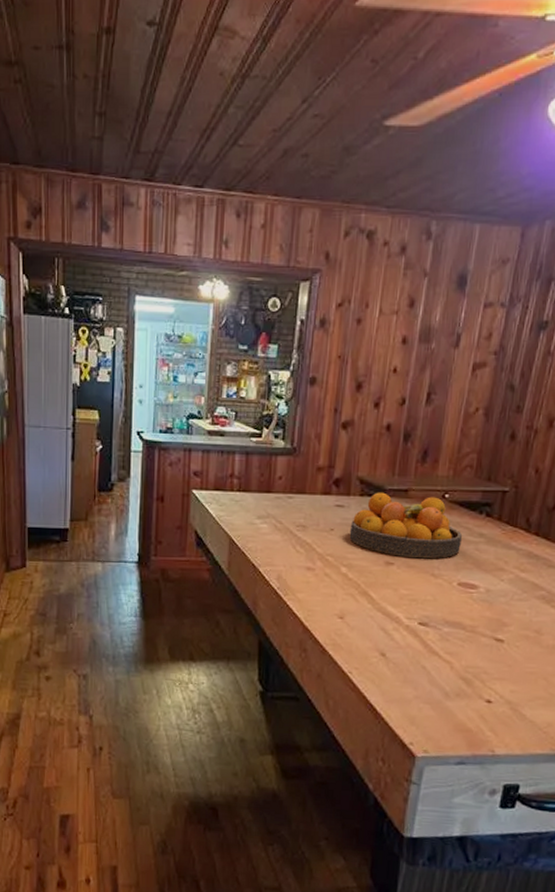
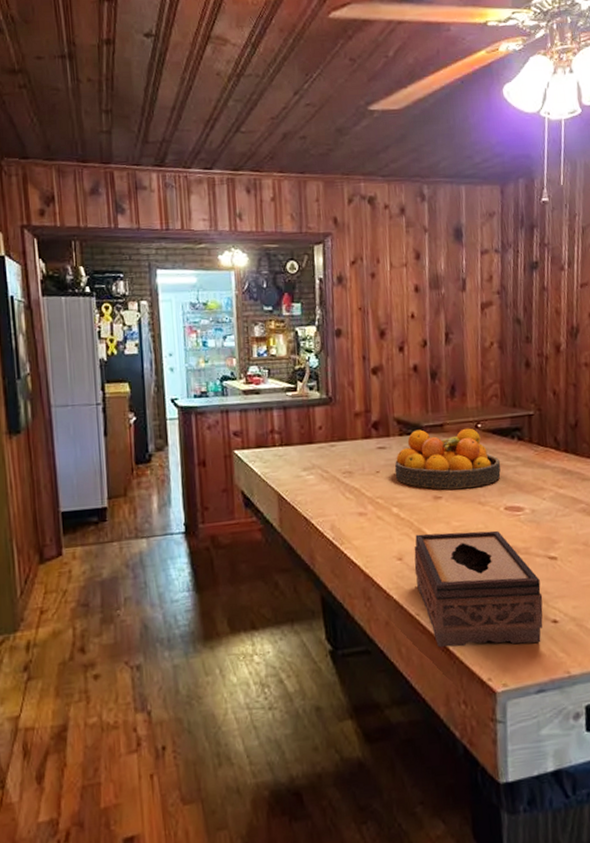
tissue box: none [354,596,481,719] -> present [414,530,543,648]

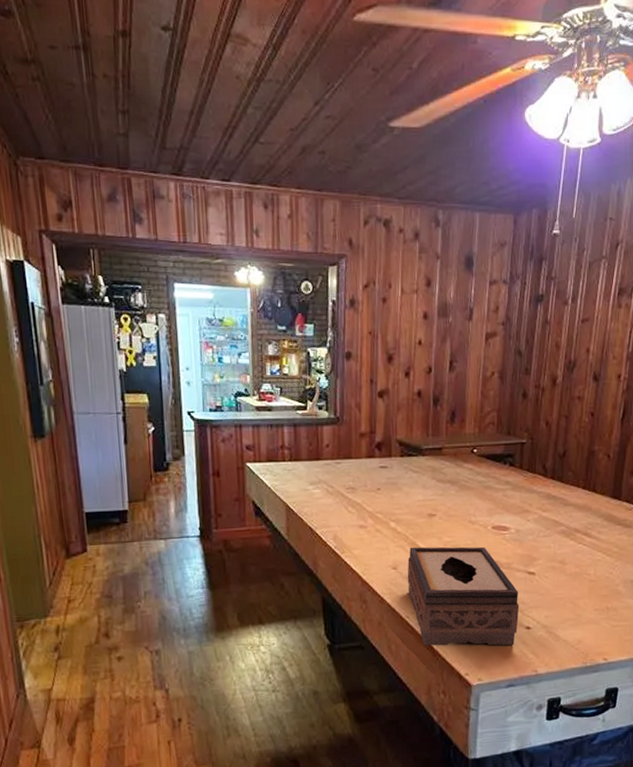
fruit bowl: present [394,428,501,490] -> none [394,452,492,509]

